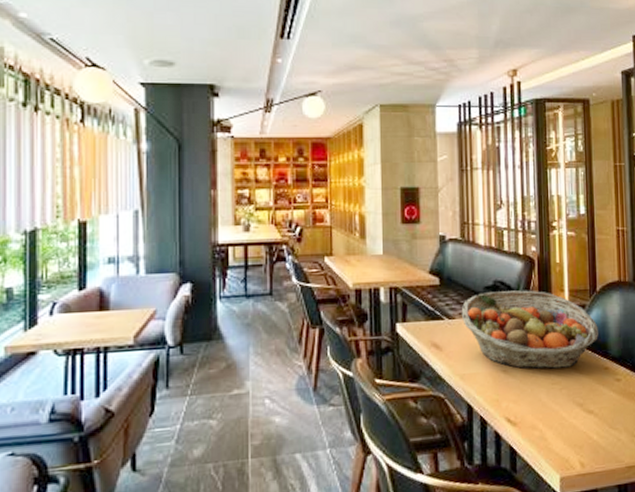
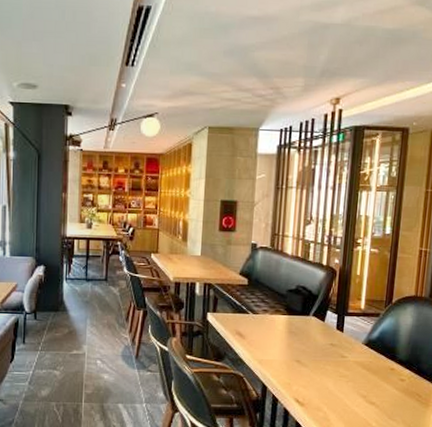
fruit basket: present [461,290,598,369] -> none [264,295,390,364]

